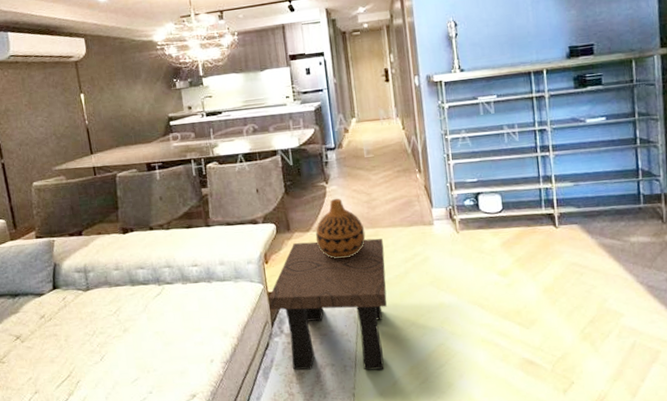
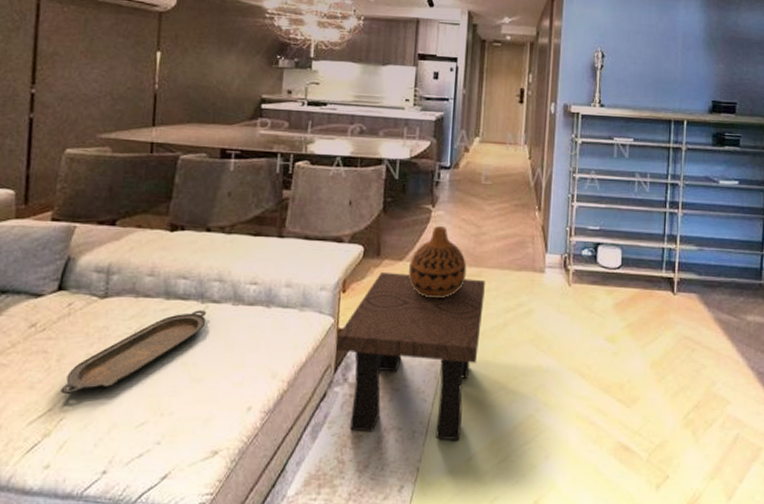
serving tray: none [73,291,166,364] -> present [60,310,207,395]

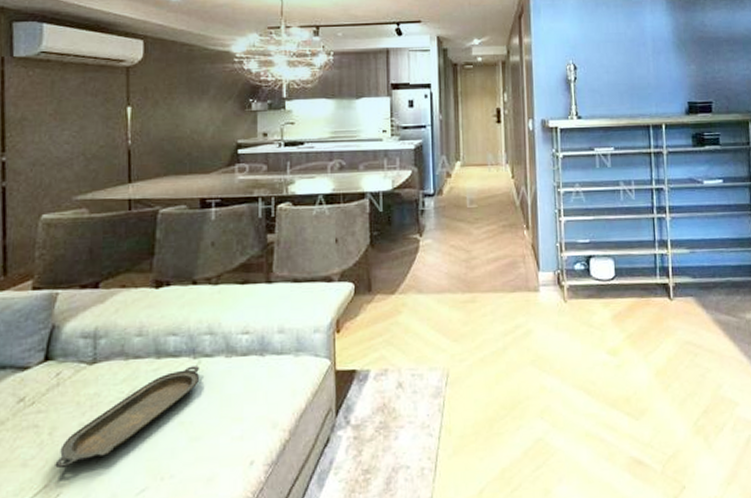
side table: present [336,273,485,441] -> none [336,305,481,475]
vase: present [408,226,467,299] -> none [401,255,461,330]

